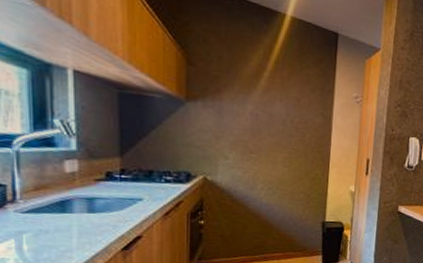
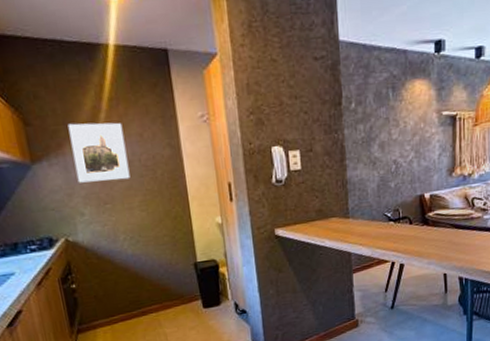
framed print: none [229,73,283,136] -> present [68,122,130,183]

